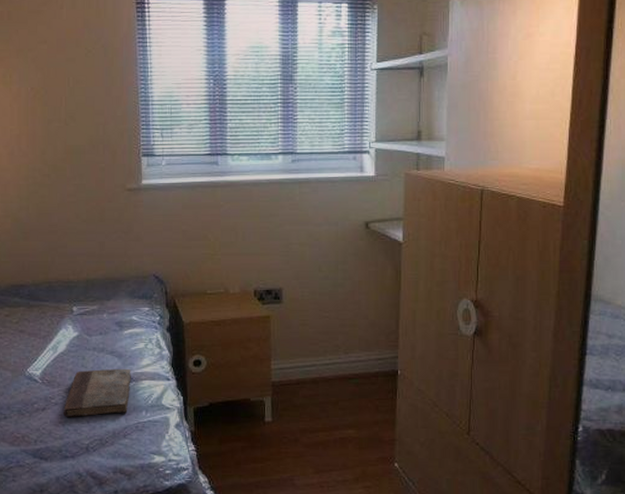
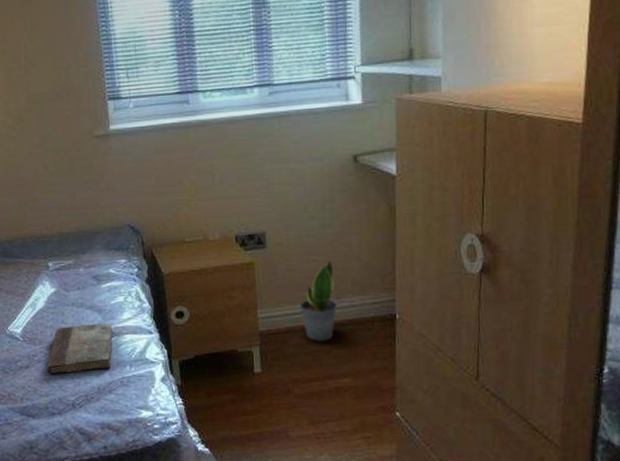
potted plant: none [310,317,345,394] -> present [299,260,337,342]

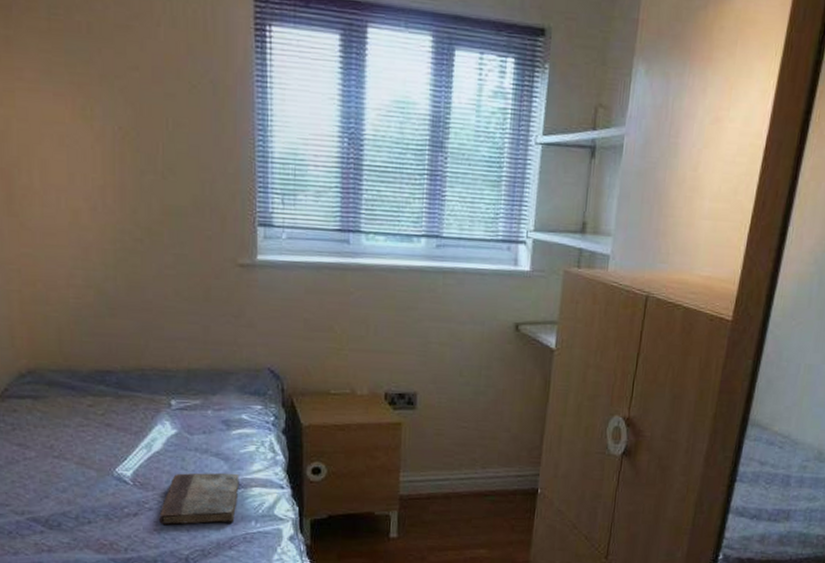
potted plant: present [299,260,337,342] -> none [444,428,482,511]

